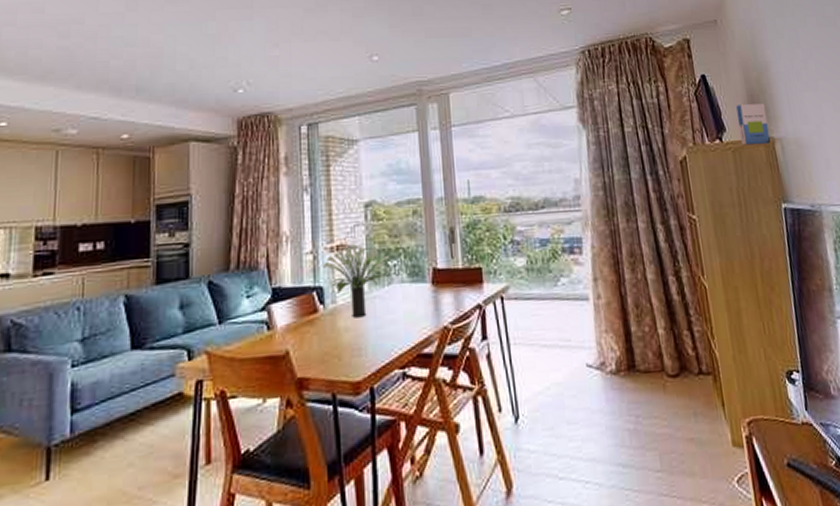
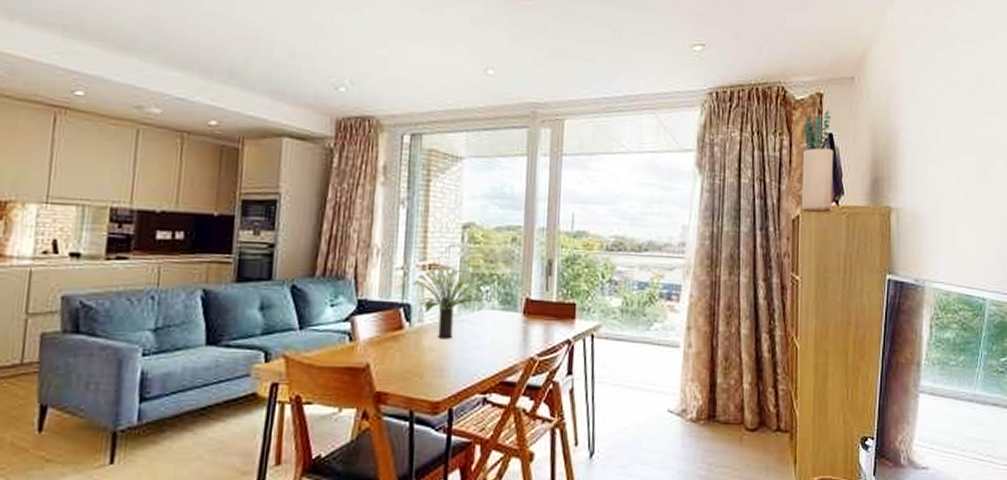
vase: none [675,52,717,152] -> present [801,109,834,213]
book: present [736,104,770,146] -> none [857,169,887,213]

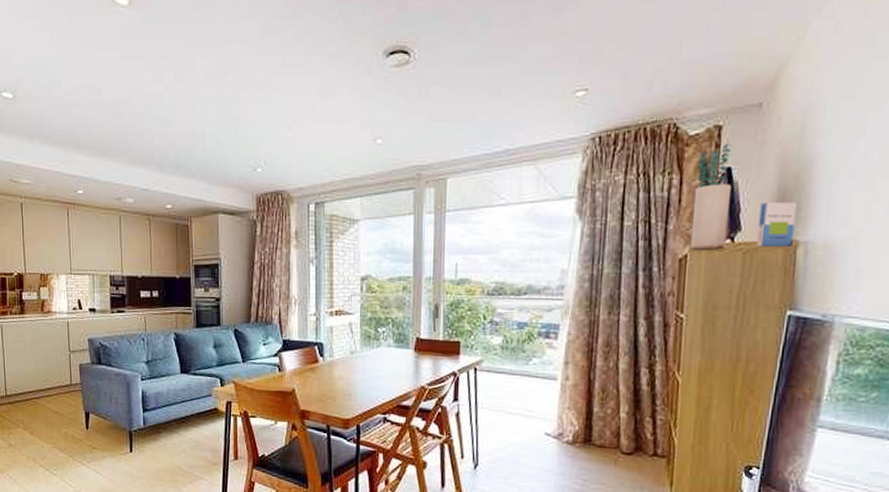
flower arrangement: present [414,265,482,339] -> none [324,311,379,371]
book: none [857,169,887,213] -> present [755,202,796,248]

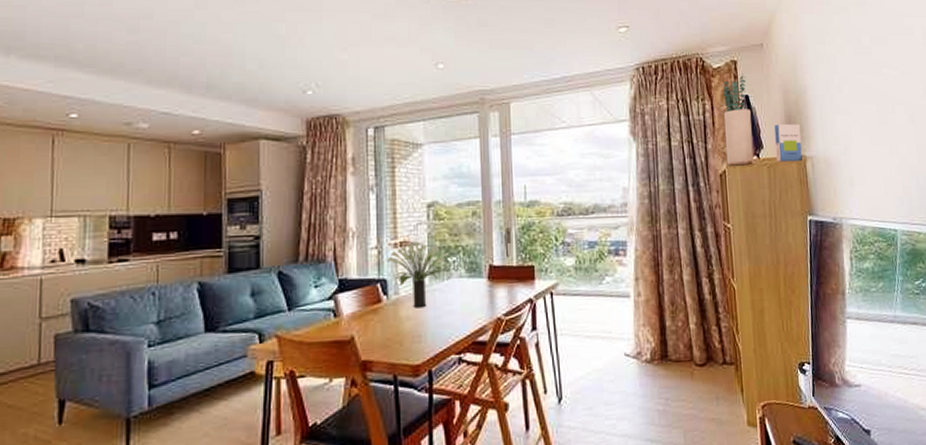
flower arrangement: none [324,311,379,371] -> present [388,241,449,308]

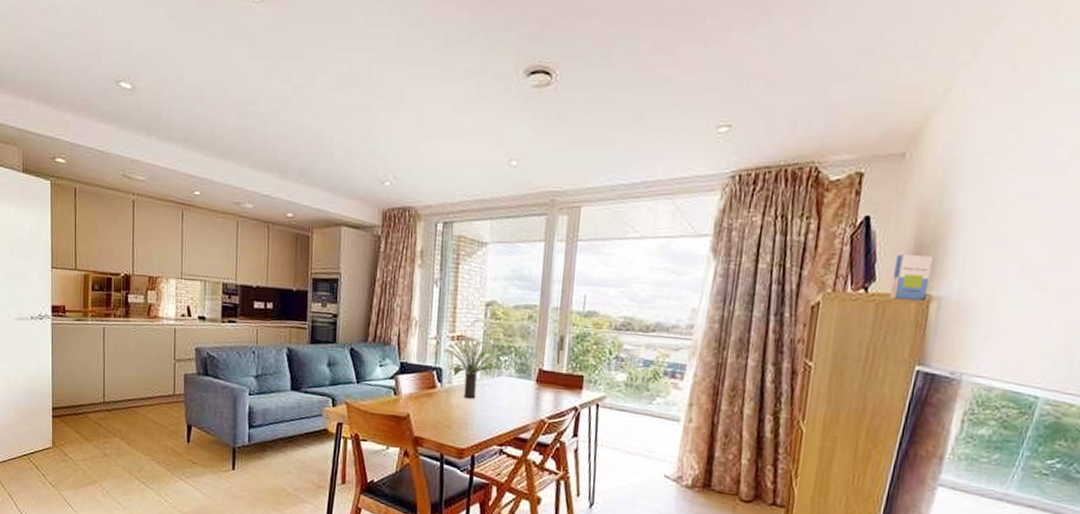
vase: present [721,74,754,166] -> none [823,189,871,300]

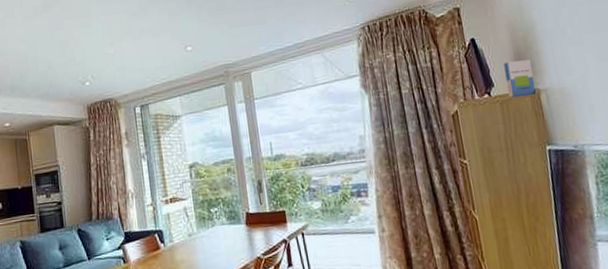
flower arrangement: present [444,337,502,399] -> none [161,197,211,253]

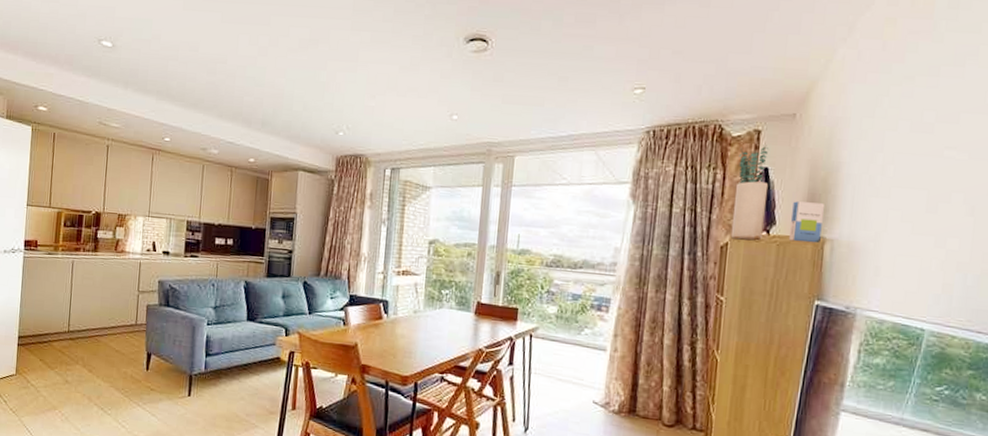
vase: none [446,19,486,107] -> present [730,145,769,241]

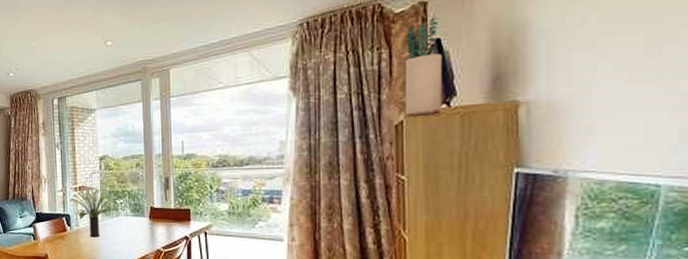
flower arrangement: none [391,272,443,330] -> present [70,186,117,238]
book: present [788,201,824,244] -> none [473,65,513,110]

